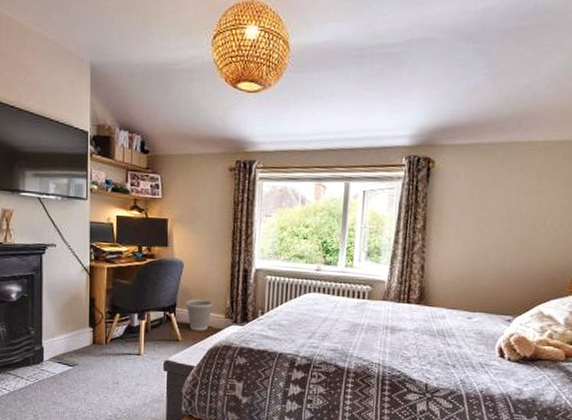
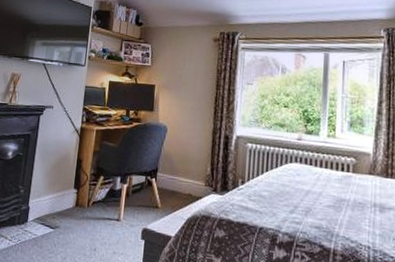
wastebasket: present [186,298,214,331] -> none [167,164,195,199]

